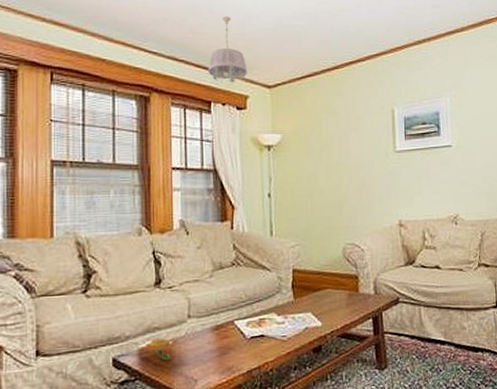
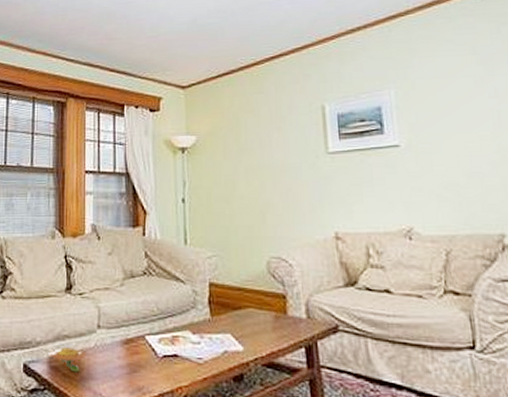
ceiling light fixture: present [208,17,248,85] -> none [122,21,161,87]

